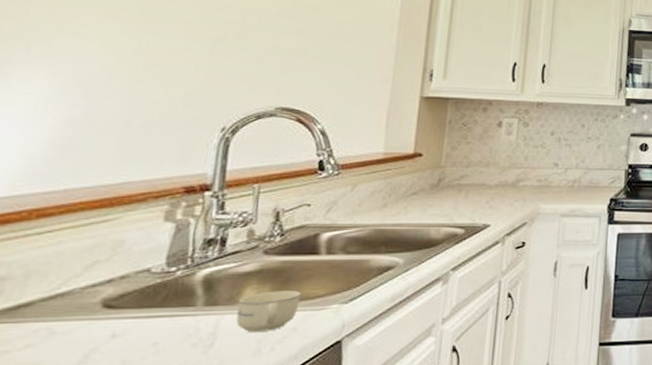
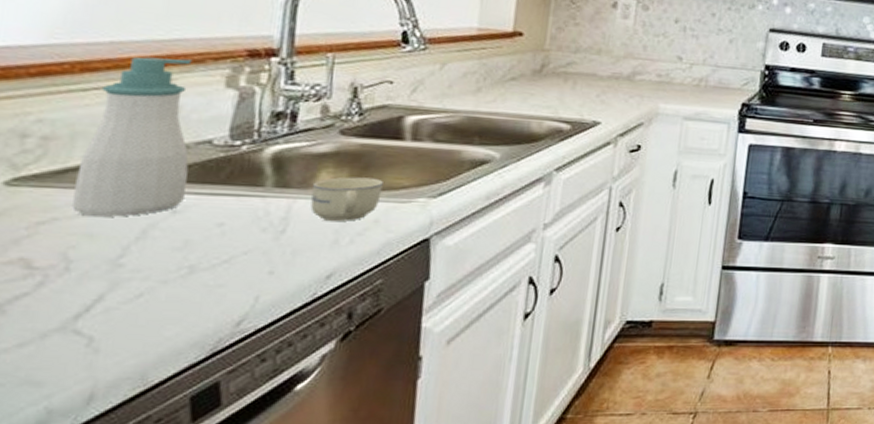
soap bottle: none [22,199,136,346] -> present [72,56,193,217]

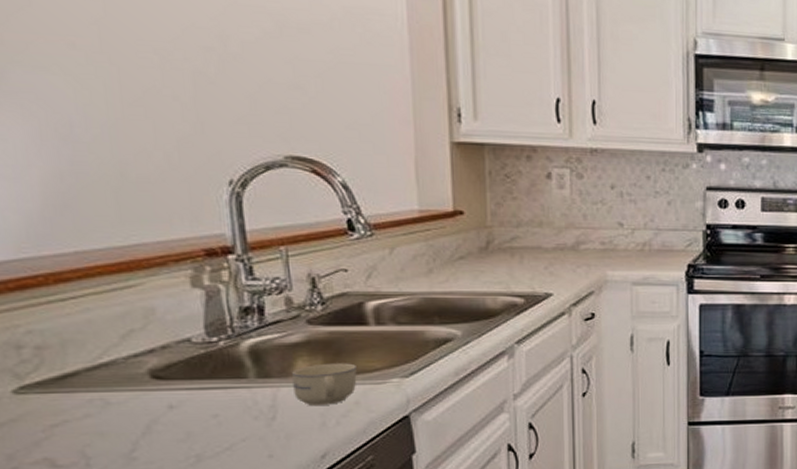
soap bottle: present [72,56,193,217] -> none [75,263,177,416]

